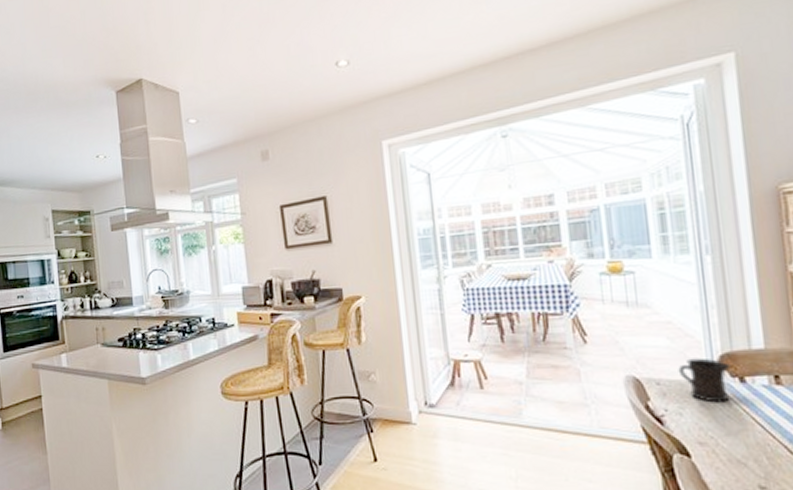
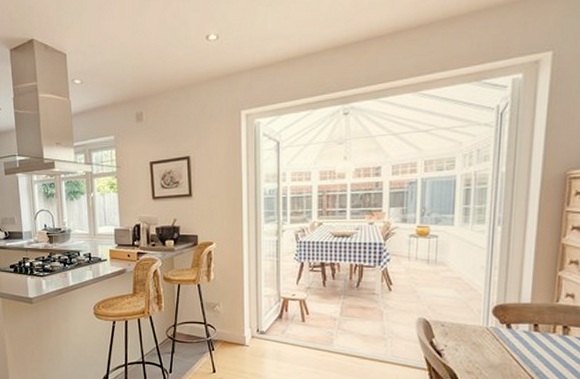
mug: present [678,358,732,403] -> none [460,307,503,343]

